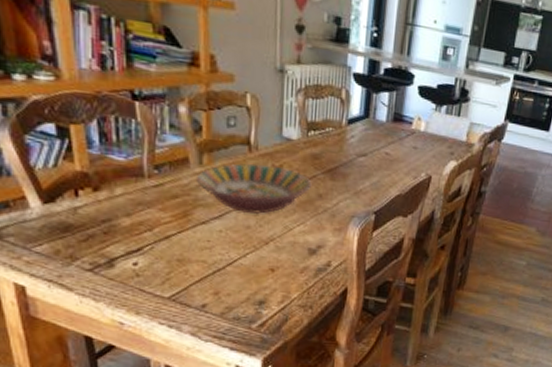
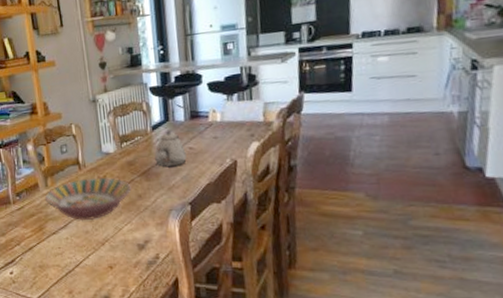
teapot: none [345,129,381,170] -> present [155,131,187,167]

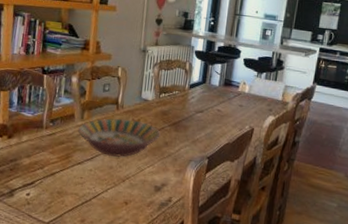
teapot: present [155,131,187,167] -> none [186,92,214,123]

